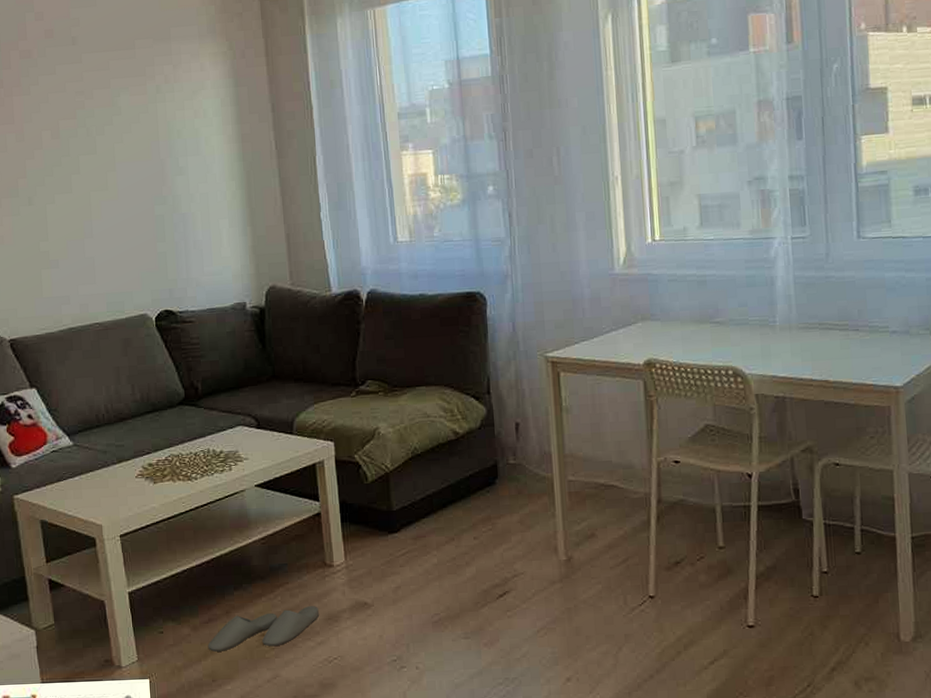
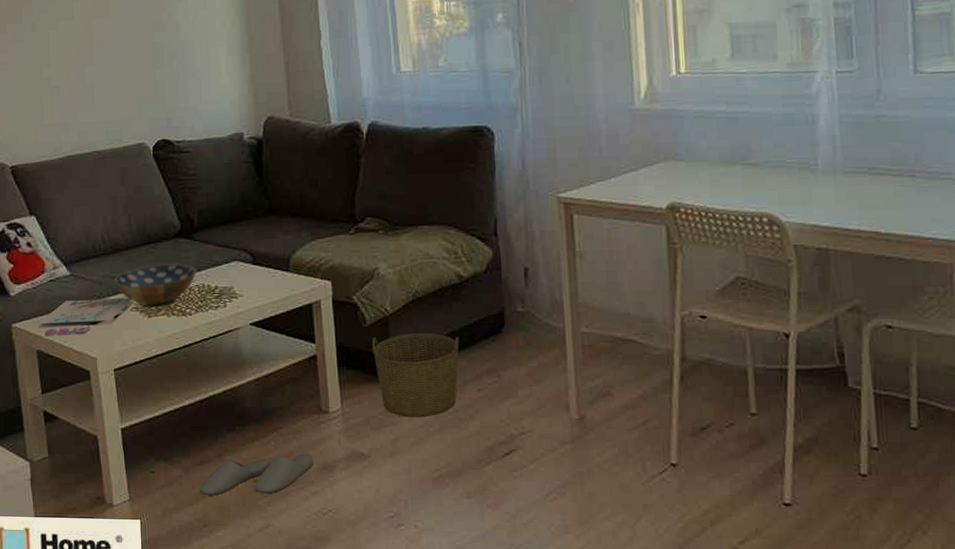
magazine: none [41,465,139,506] -> present [38,297,134,337]
bowl: none [118,430,202,473] -> present [113,263,197,306]
basket: none [374,487,456,567] -> present [372,333,460,418]

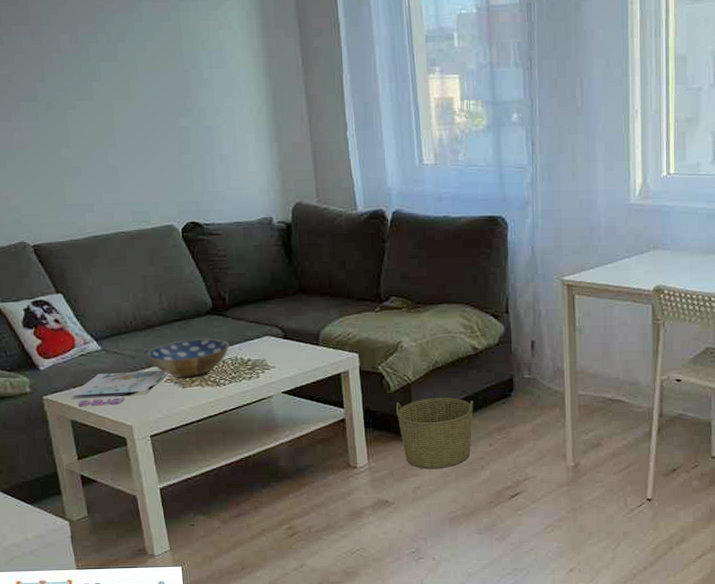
slippers: present [199,453,314,496] -> none [237,503,344,543]

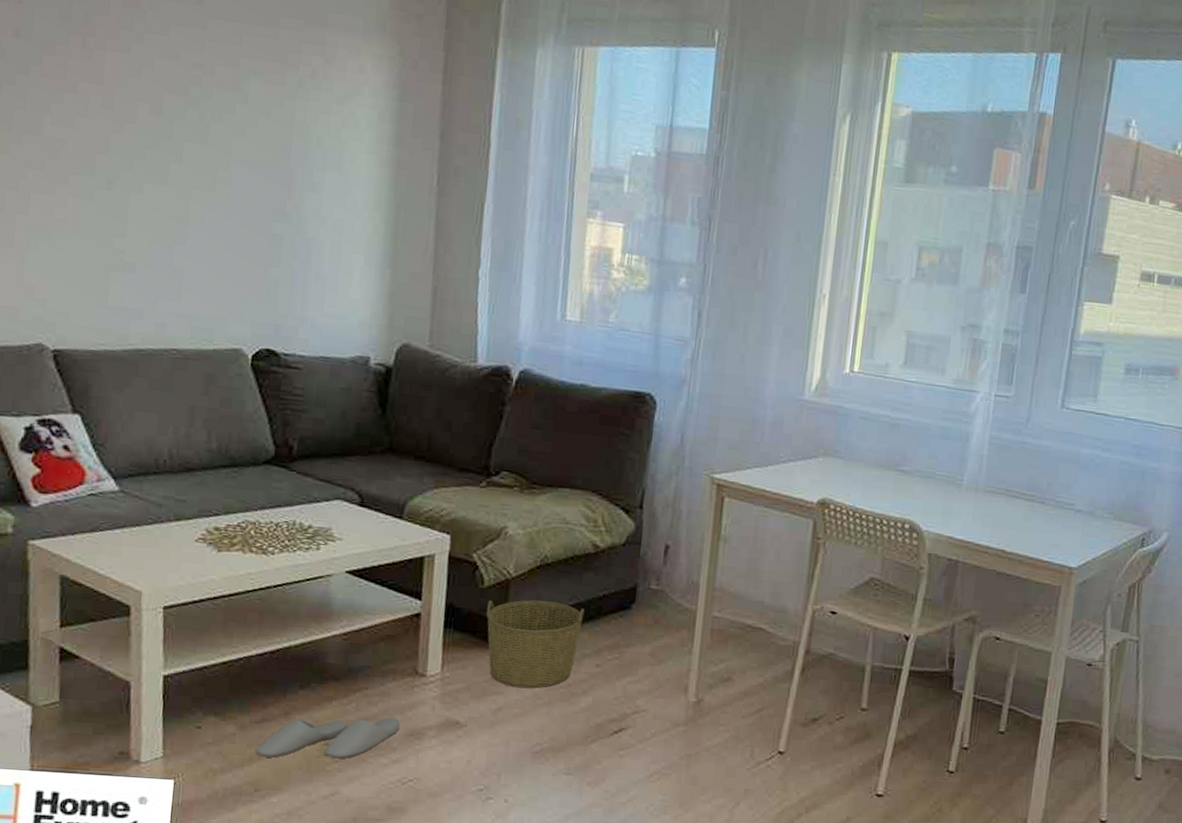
magazine: present [70,370,168,407] -> none [65,521,202,563]
bowl: present [146,338,230,378] -> none [177,492,289,540]
slippers: none [237,503,344,543] -> present [255,717,401,759]

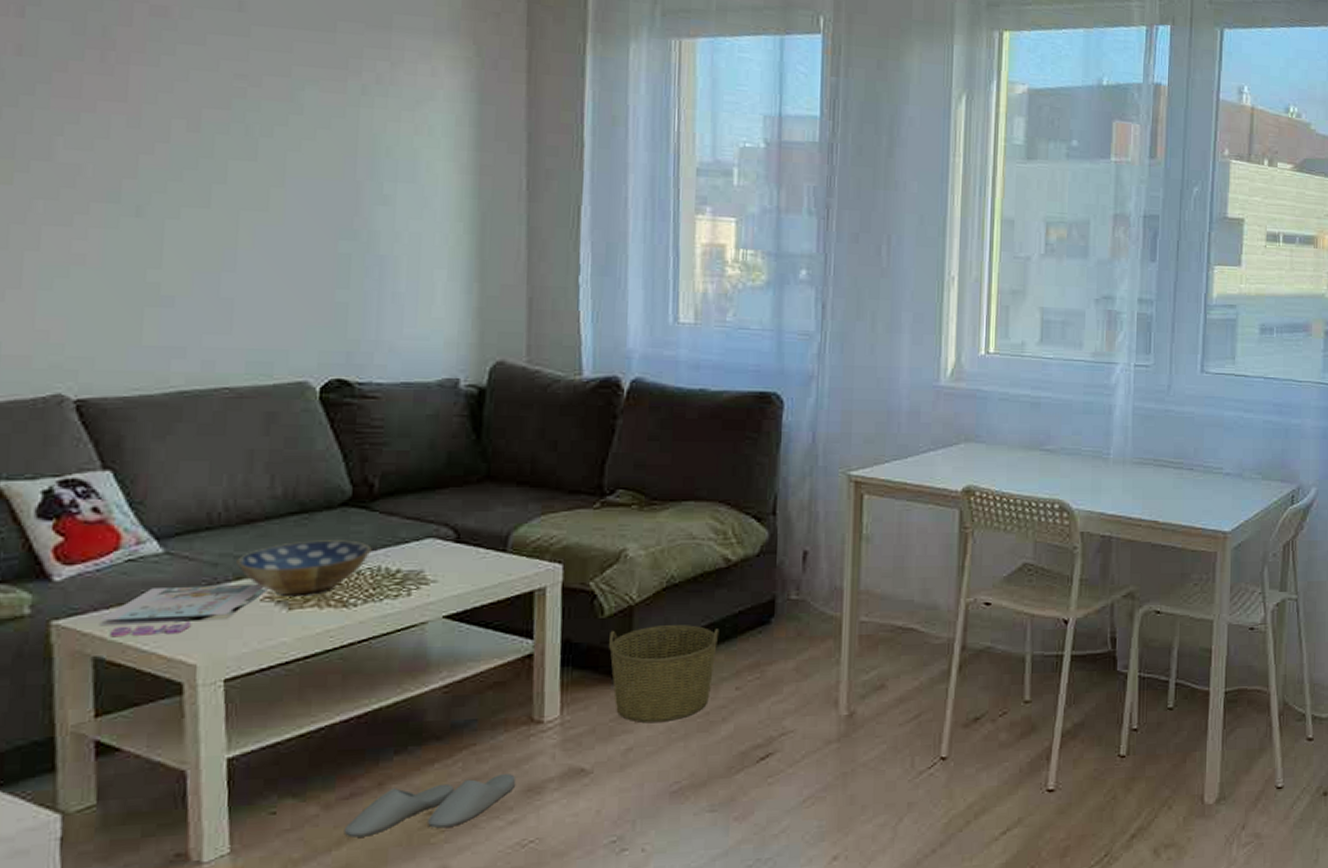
magazine: none [65,521,202,563] -> present [99,583,268,638]
bowl: none [177,492,289,540] -> present [236,540,372,596]

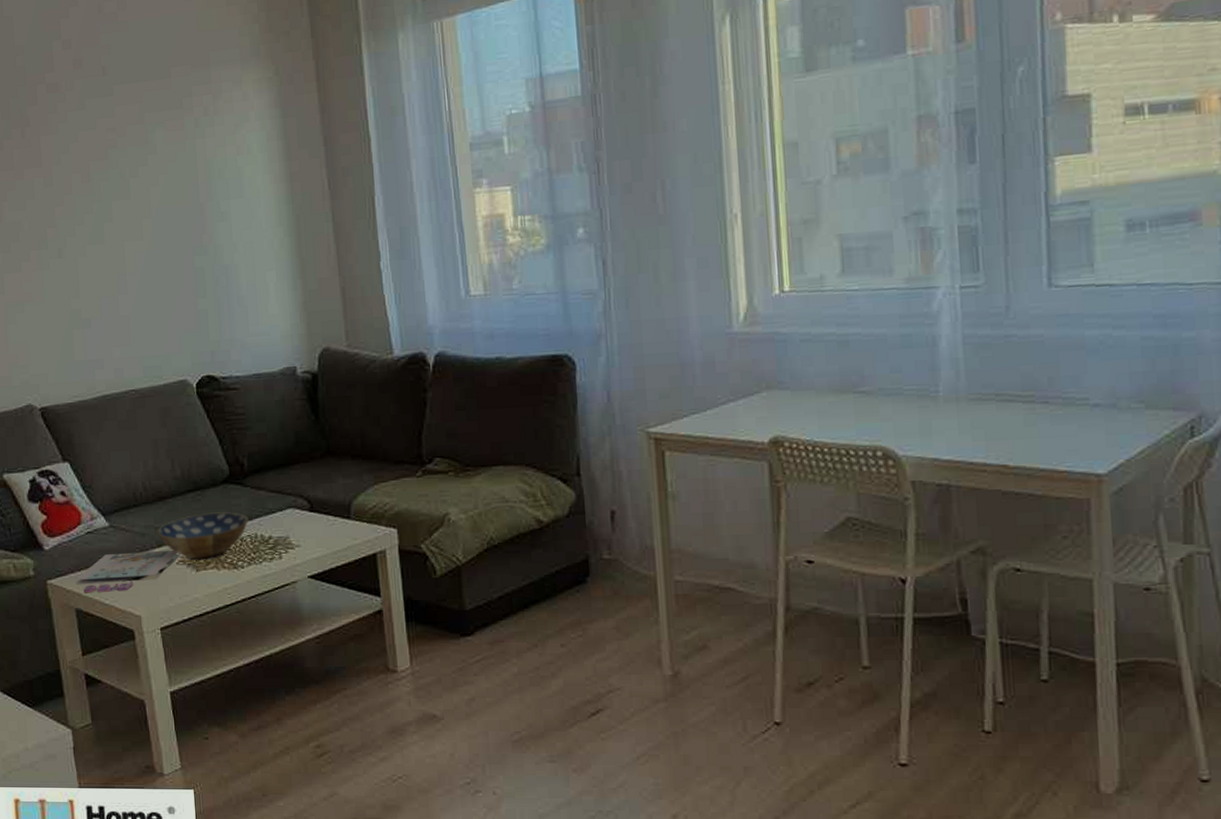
slippers: present [344,774,516,838] -> none [257,716,382,763]
basket: present [609,625,719,723] -> none [443,584,540,676]

